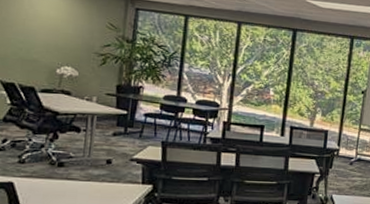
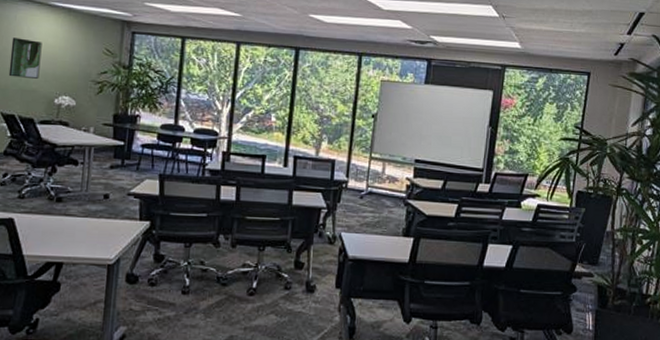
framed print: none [8,8,44,49] -> present [8,37,42,79]

